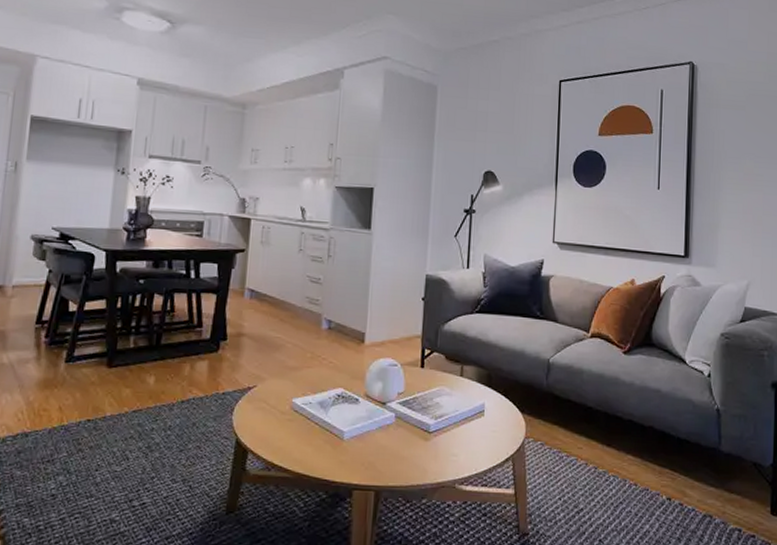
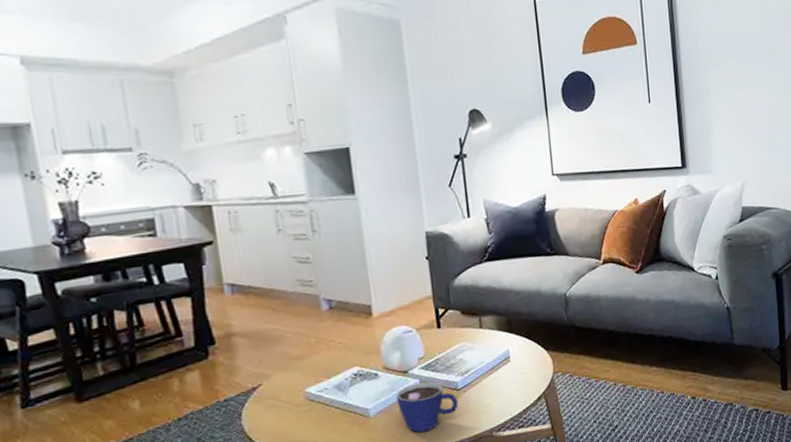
cup: none [371,417,428,467] -> present [396,381,459,433]

